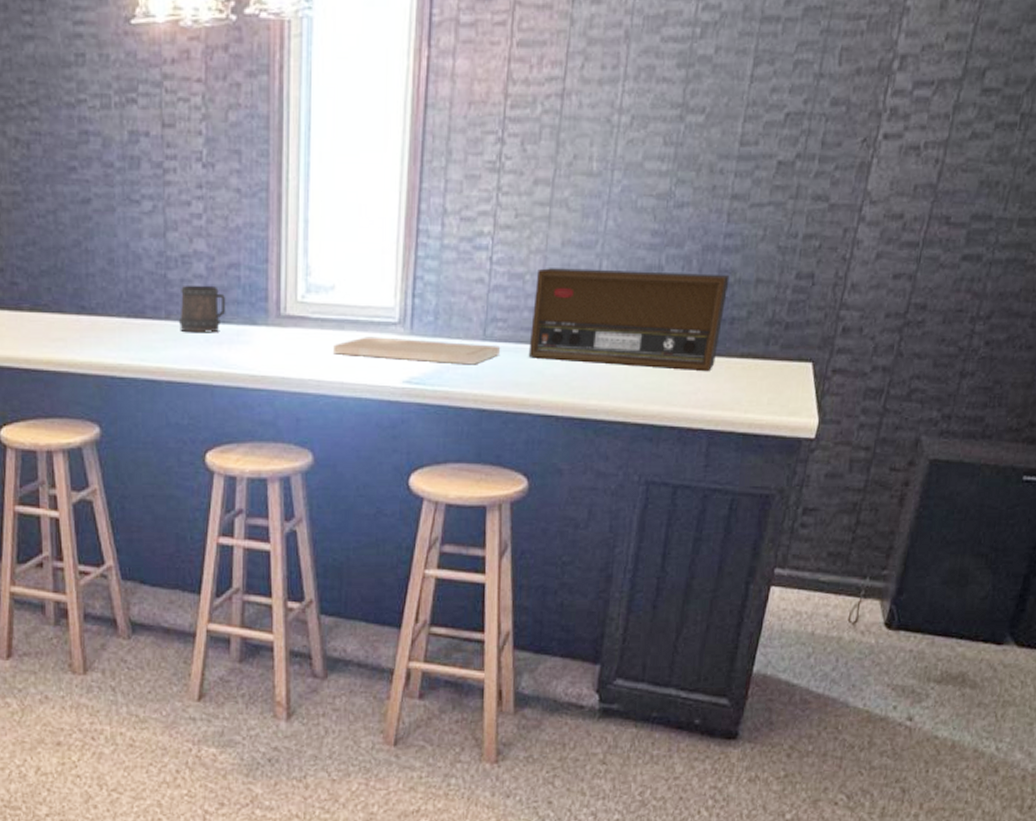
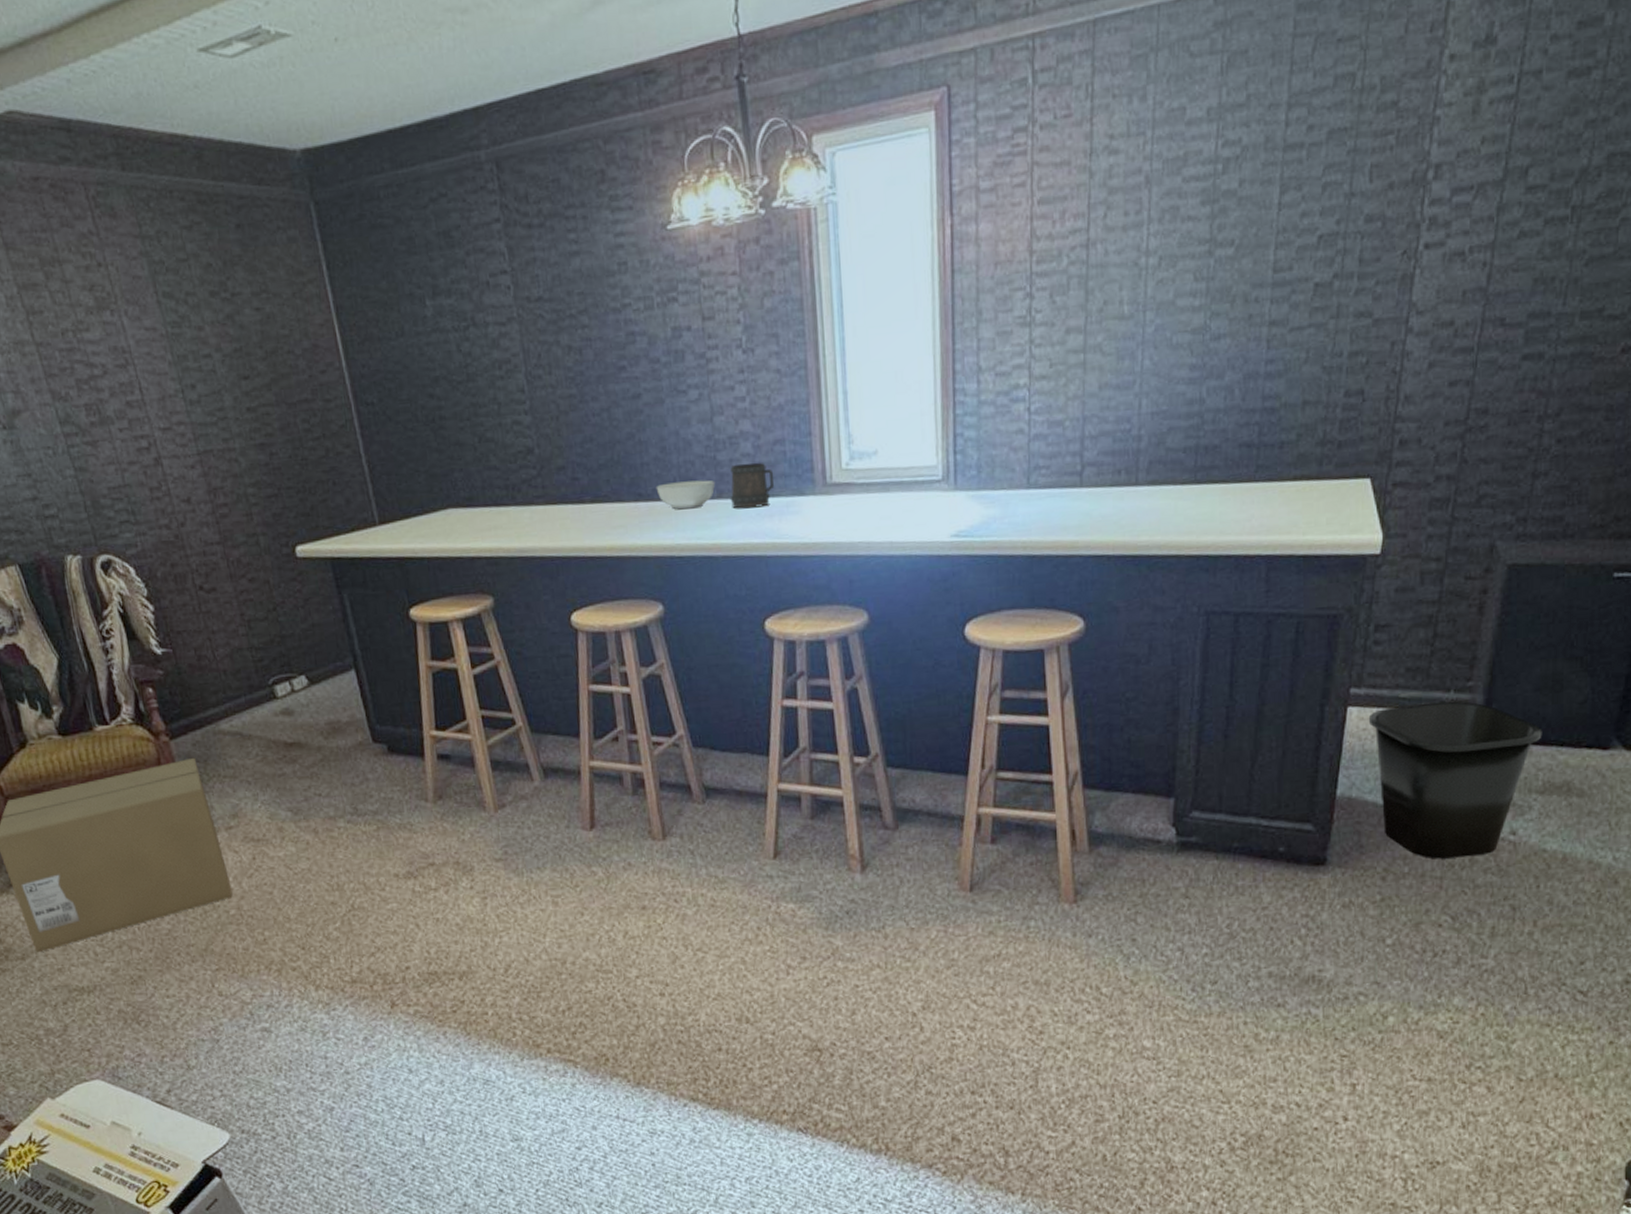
bowl: none [100,298,164,328] -> present [656,479,716,510]
cutting board: present [332,337,501,365] -> none [879,492,1046,516]
radio: present [528,268,730,370] -> none [1074,400,1275,501]
waste bin: none [788,588,946,740] -> present [1368,701,1542,859]

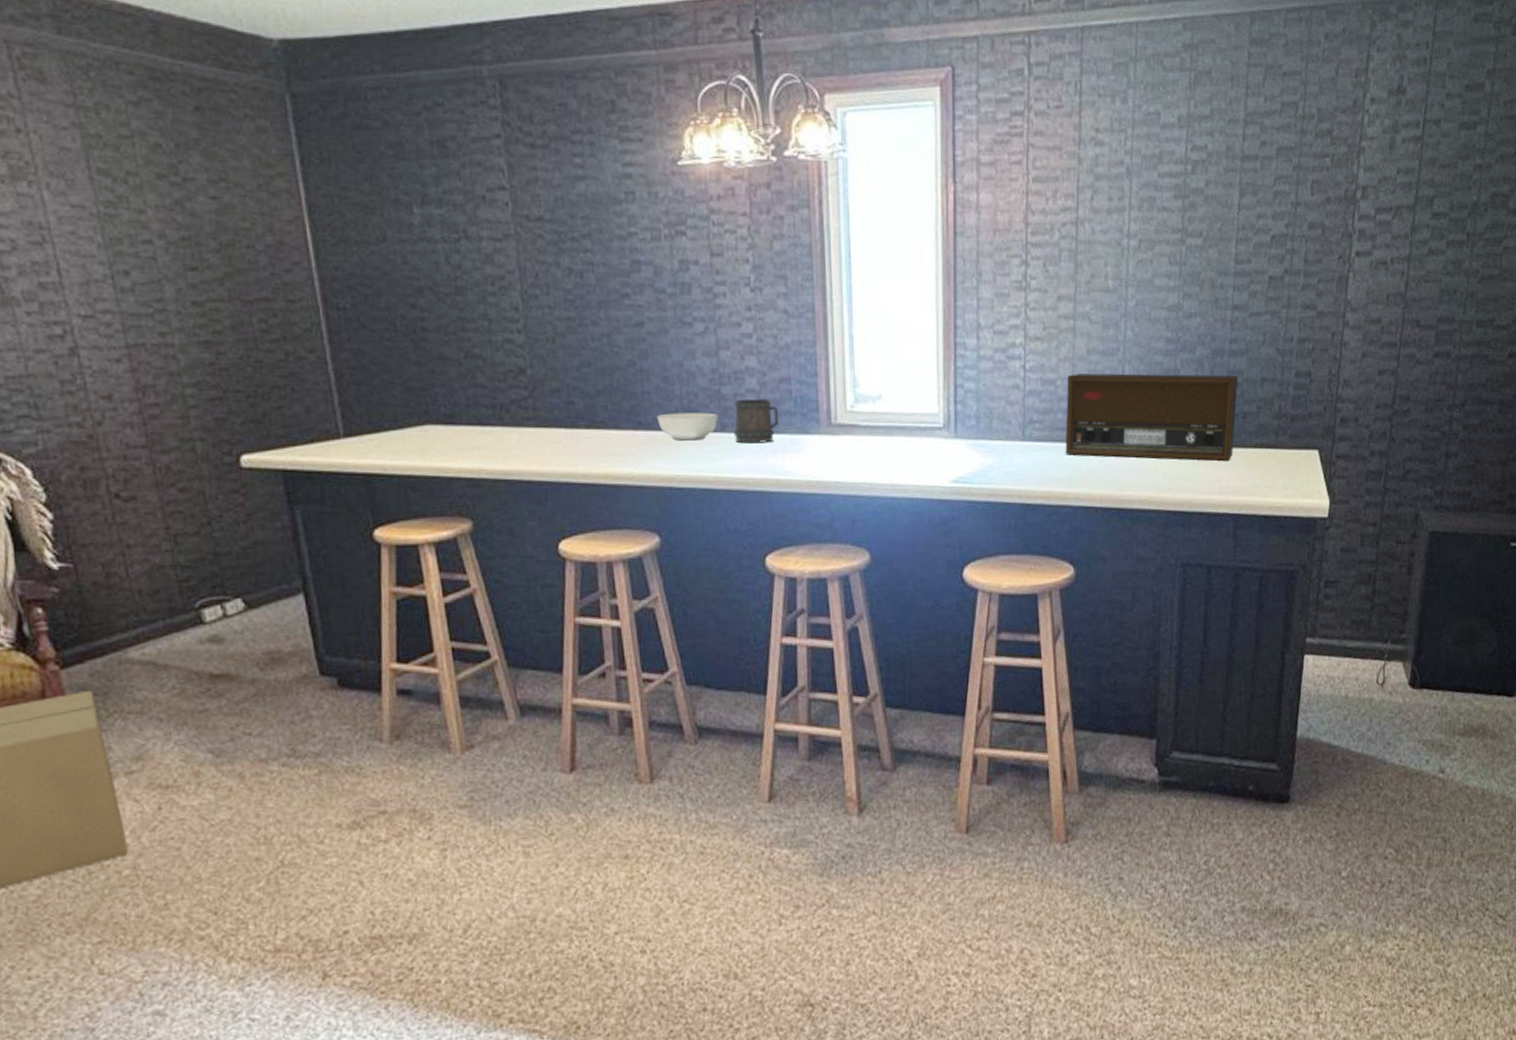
radio: none [1074,400,1275,501] -> present [1065,373,1238,461]
waste bin: present [1368,701,1542,859] -> none [1321,651,1462,796]

